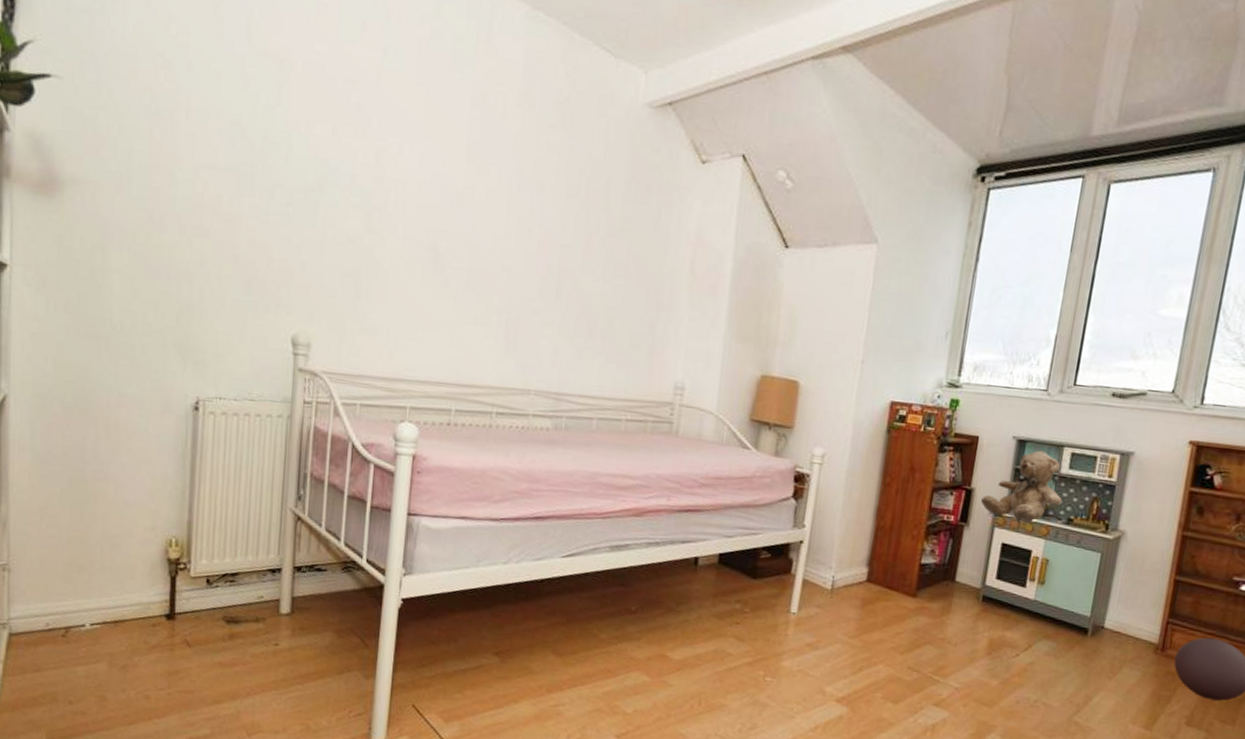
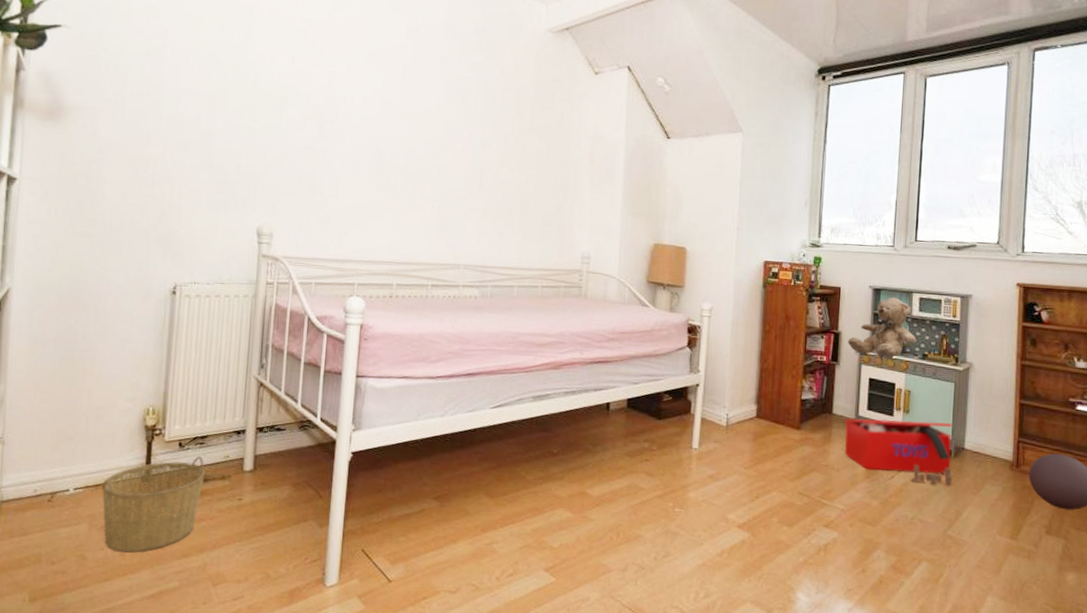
basket: none [121,594,237,696] -> present [101,455,206,553]
toy: none [965,587,1094,669] -> present [844,418,954,487]

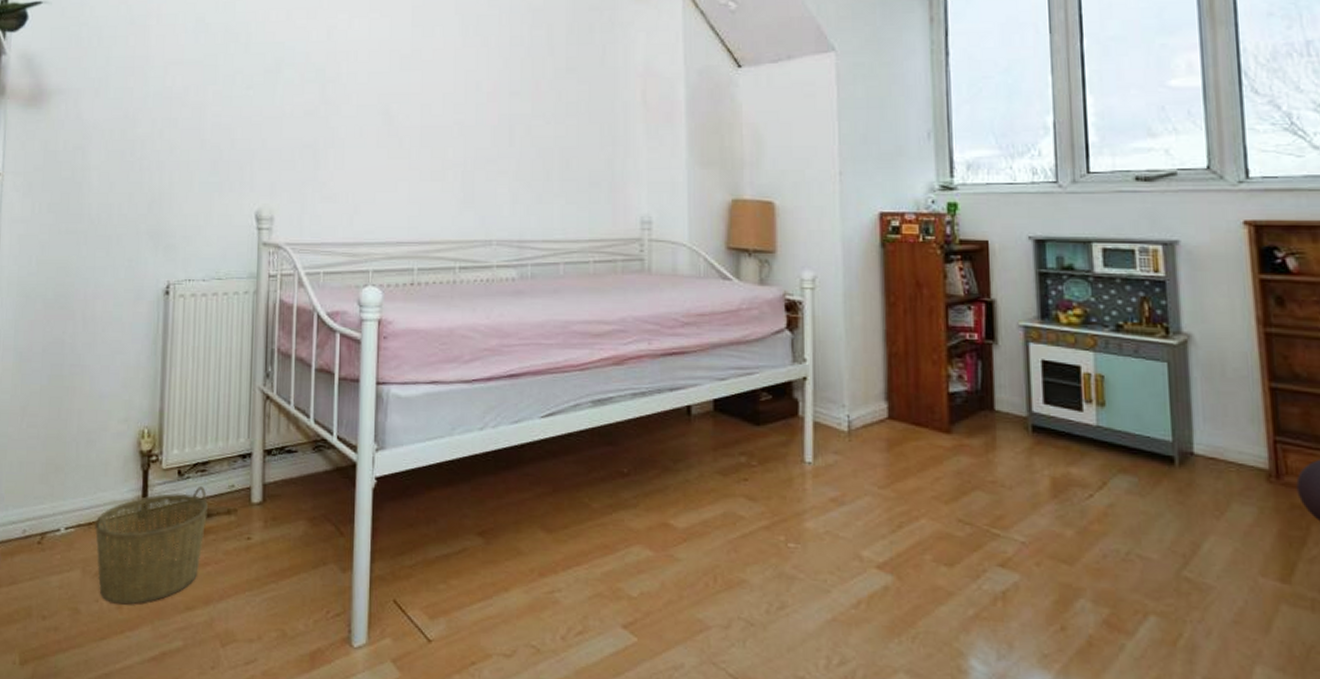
toy: present [844,418,954,487] -> none [1013,415,1182,508]
teddy bear: present [847,297,916,359] -> none [1005,249,1104,334]

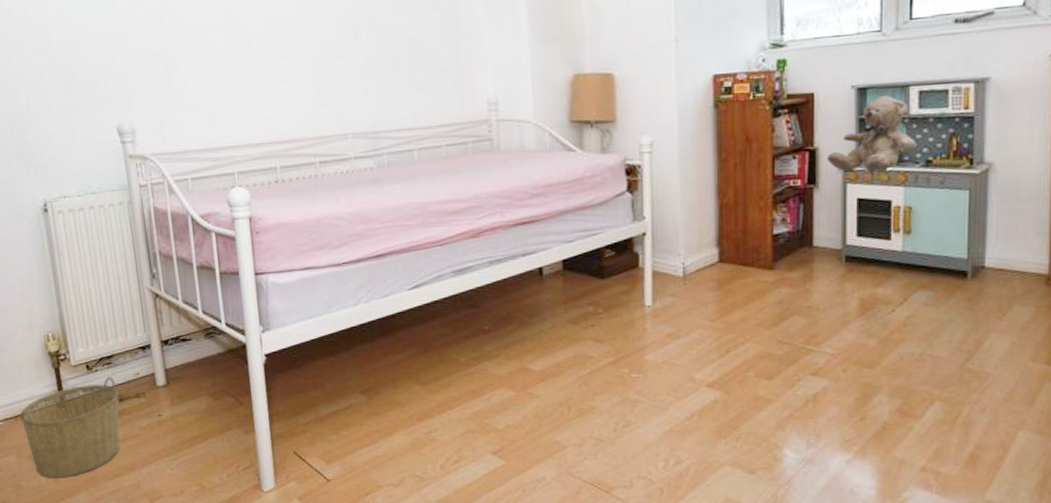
teddy bear: none [1005,249,1104,334] -> present [826,94,917,174]

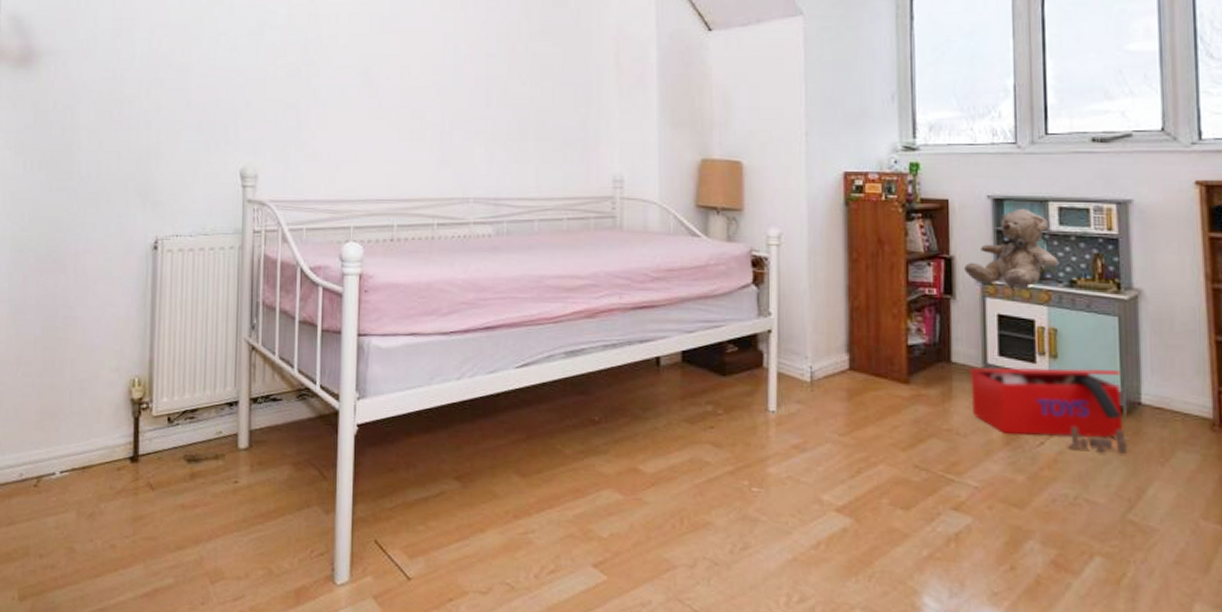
basket: present [20,376,120,478] -> none [88,431,198,544]
toy: none [829,239,972,314] -> present [969,367,1129,455]

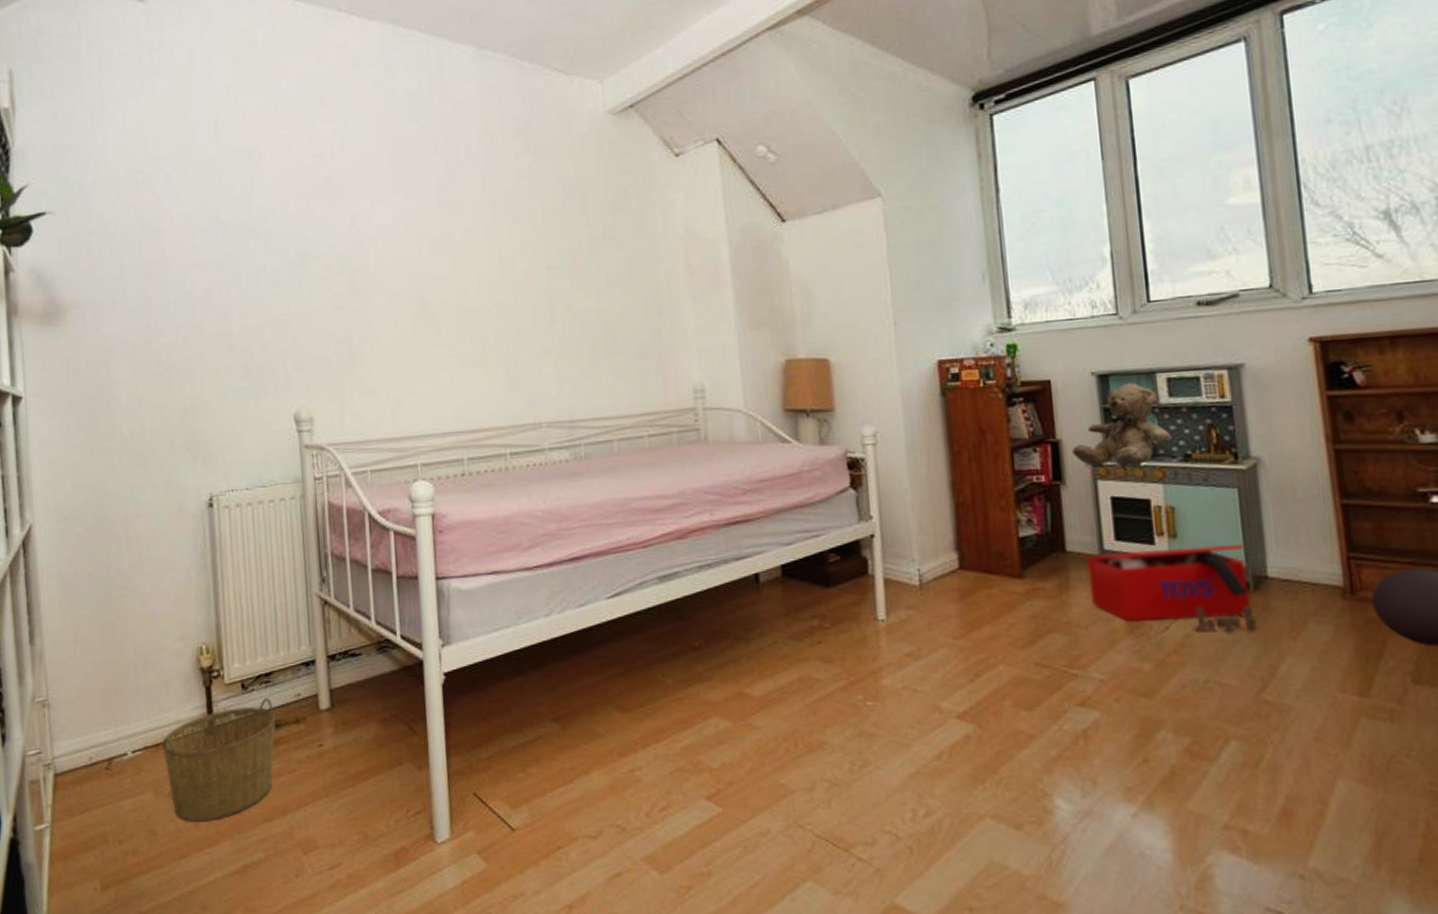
basket: none [88,431,198,544] -> present [162,697,277,822]

